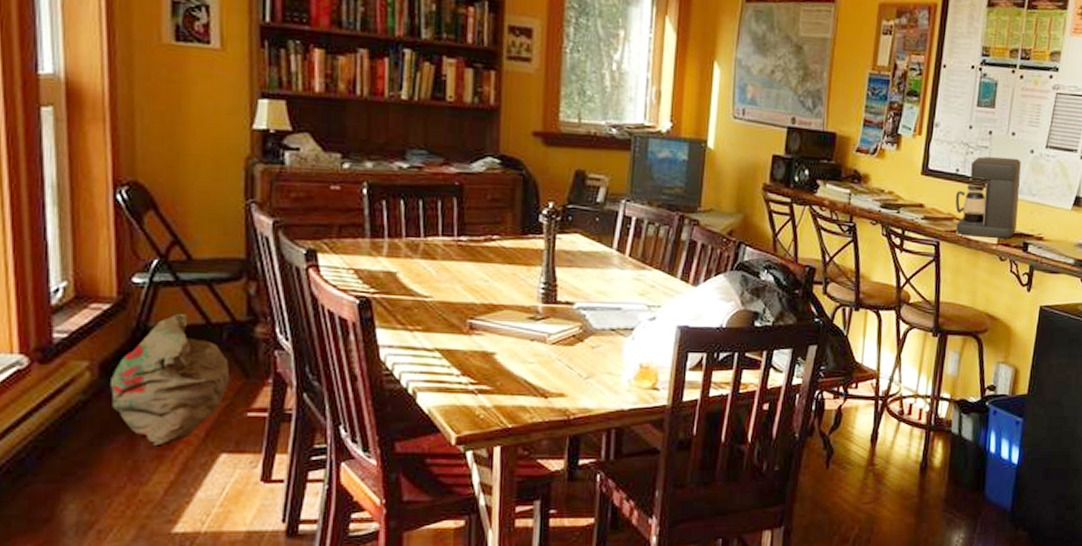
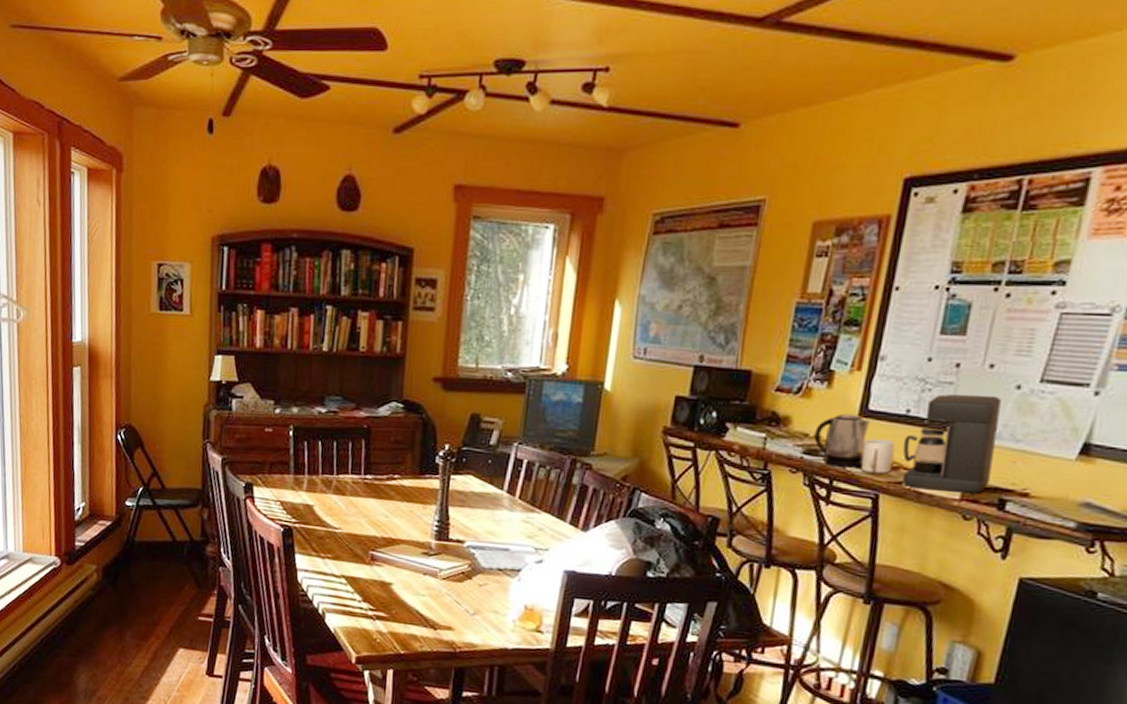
bag: present [111,313,230,447] -> none [109,531,188,637]
kettle: none [888,172,930,219] -> present [813,413,870,468]
mug: none [925,193,950,224] -> present [860,438,895,474]

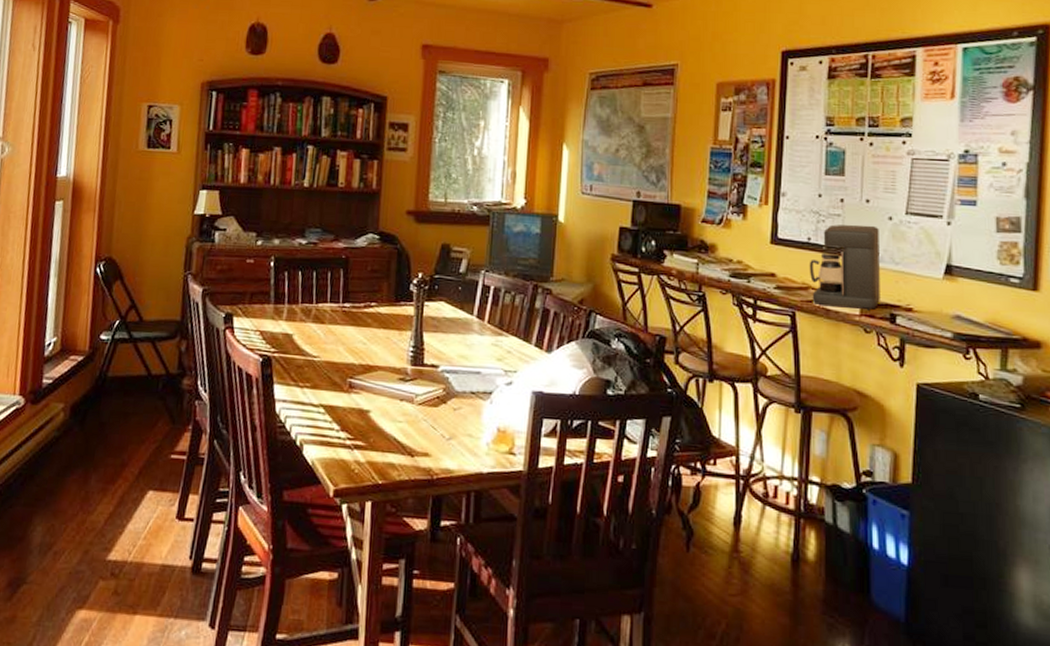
kettle: present [813,413,870,468] -> none [737,241,780,289]
mug: present [860,438,895,474] -> none [777,262,803,293]

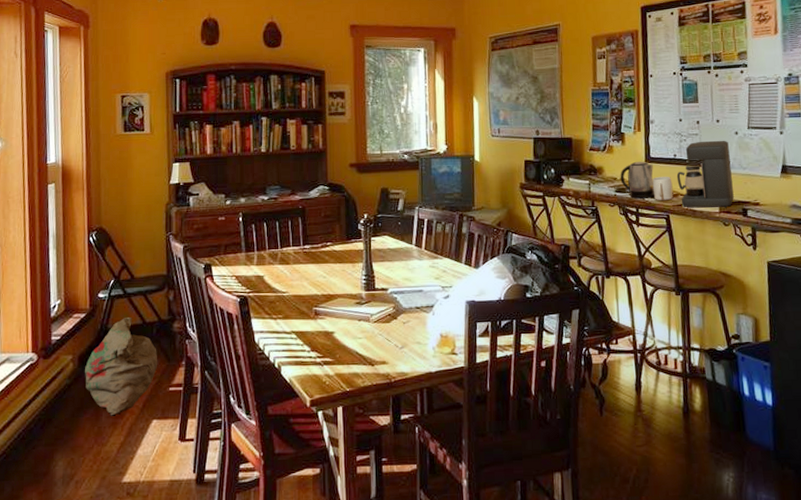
bag: none [76,365,161,481] -> present [85,316,158,416]
kettle: none [737,241,780,289] -> present [620,161,654,199]
mug: none [777,262,803,293] -> present [652,176,674,200]

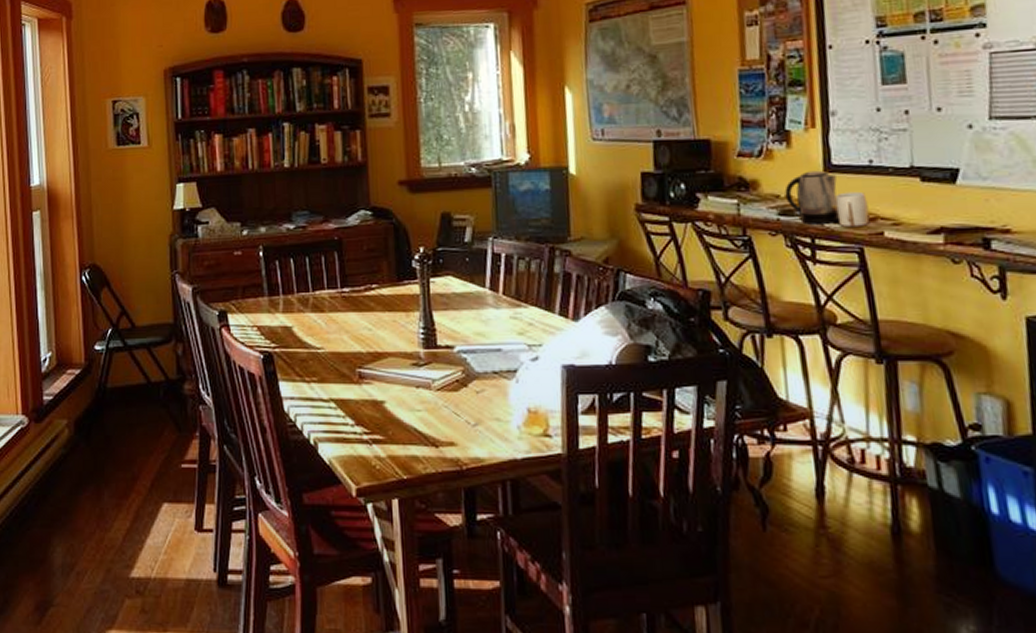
bag: present [85,316,158,416] -> none [82,374,167,496]
coffee maker: present [676,140,734,208] -> none [873,137,968,237]

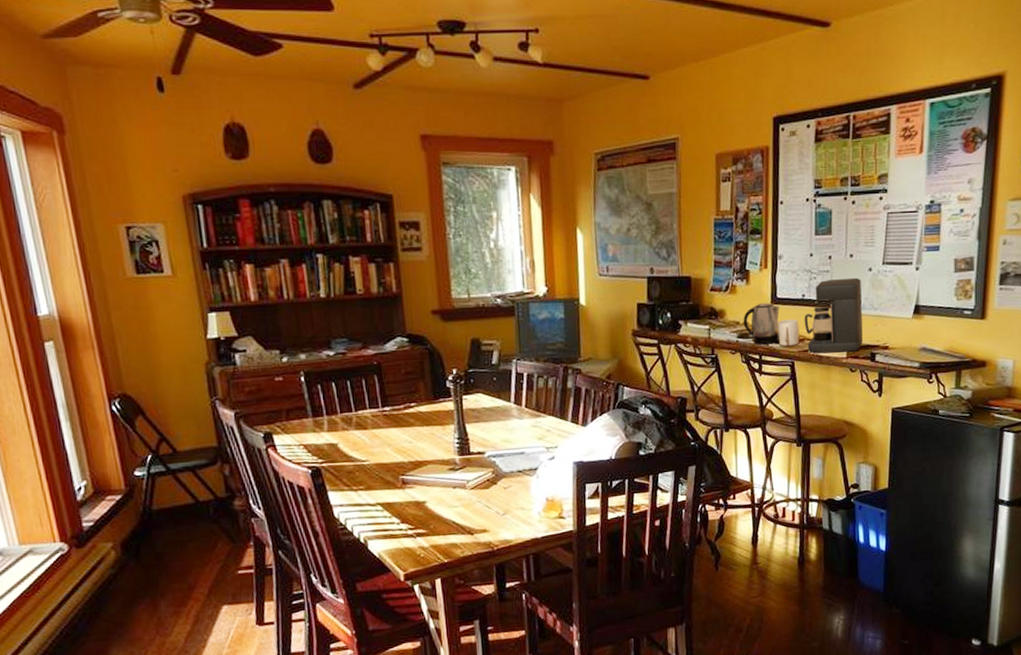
coffee maker: none [873,137,968,237] -> present [804,277,863,353]

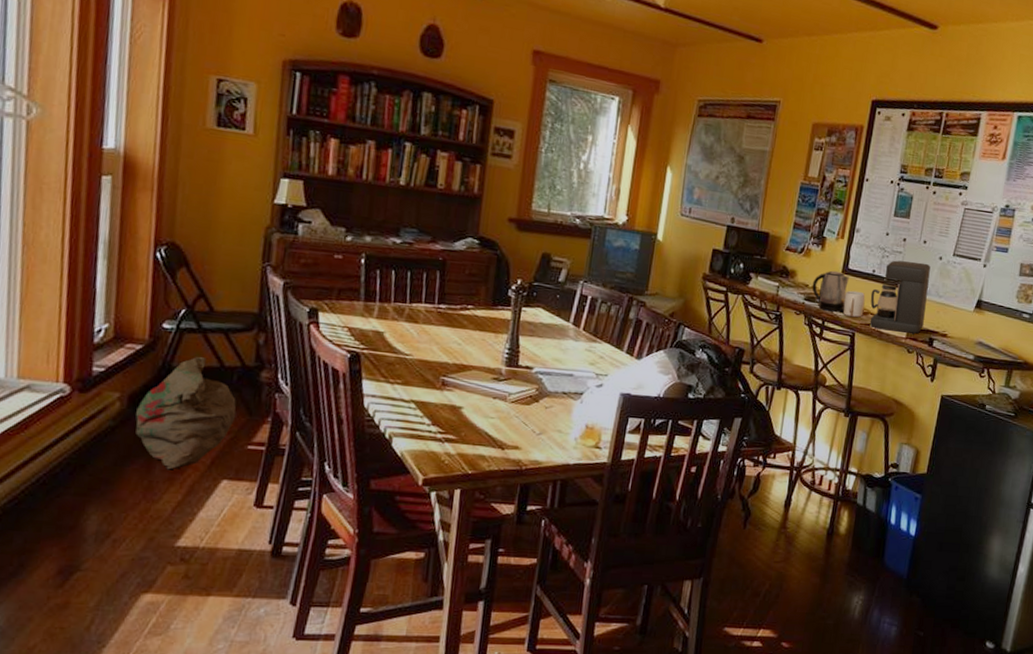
bag: none [131,496,221,605] -> present [135,356,237,470]

